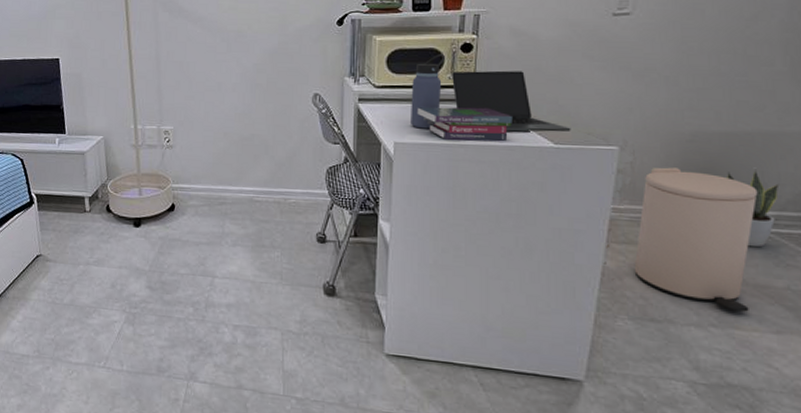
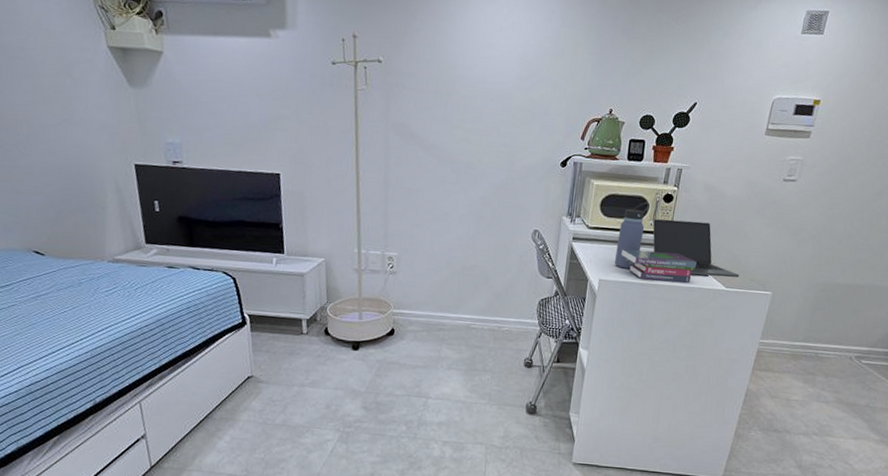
pedal bin: present [634,167,758,312] -> none [768,310,861,424]
potted plant: present [727,169,780,248] -> none [842,314,875,375]

